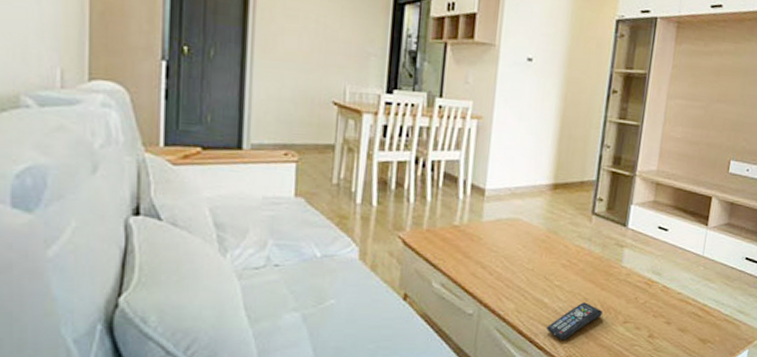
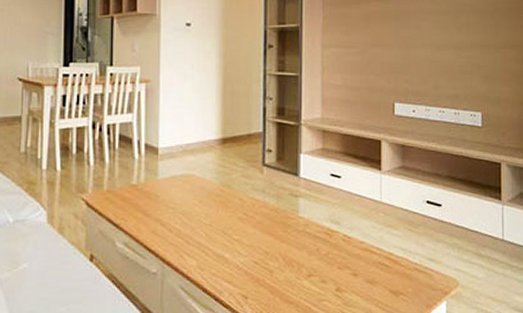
remote control: present [547,302,603,340] -> none [231,256,285,297]

